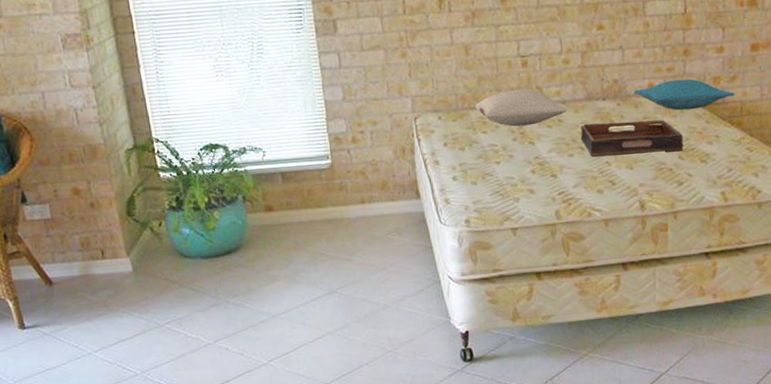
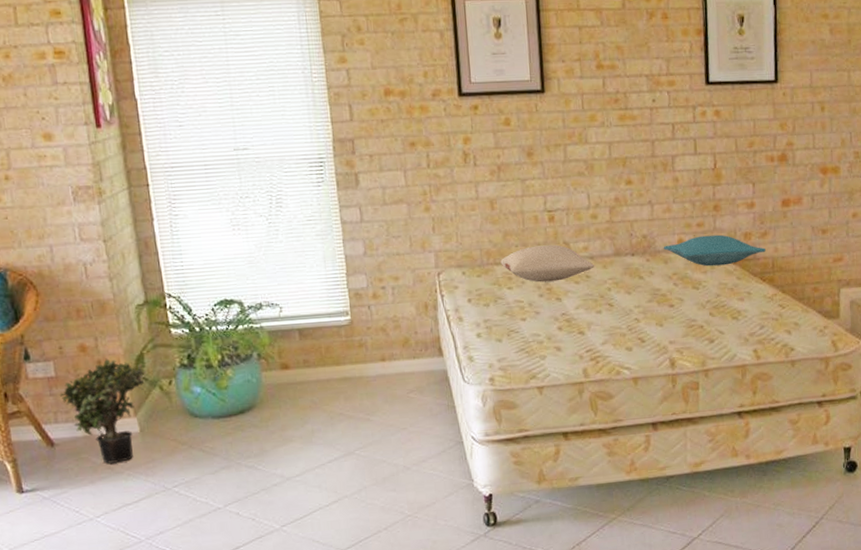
potted plant: none [55,201,138,302] -> present [59,358,148,464]
serving tray: present [581,120,684,156] -> none [609,276,714,313]

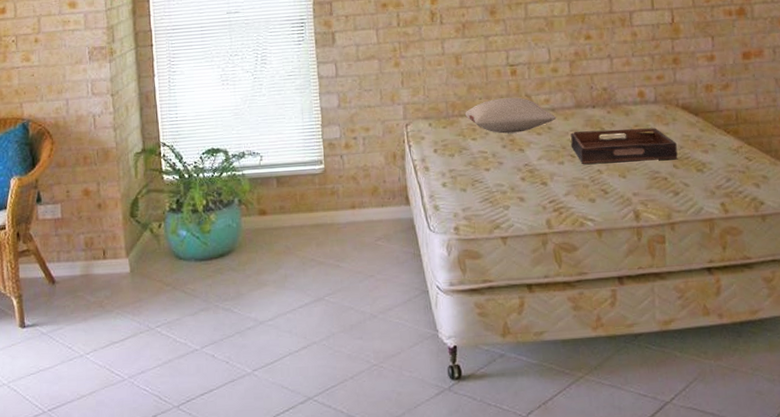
potted plant: present [59,358,148,464] -> none [63,202,141,303]
serving tray: none [609,276,714,313] -> present [571,128,678,164]
pillow: present [663,234,766,267] -> none [623,87,728,119]

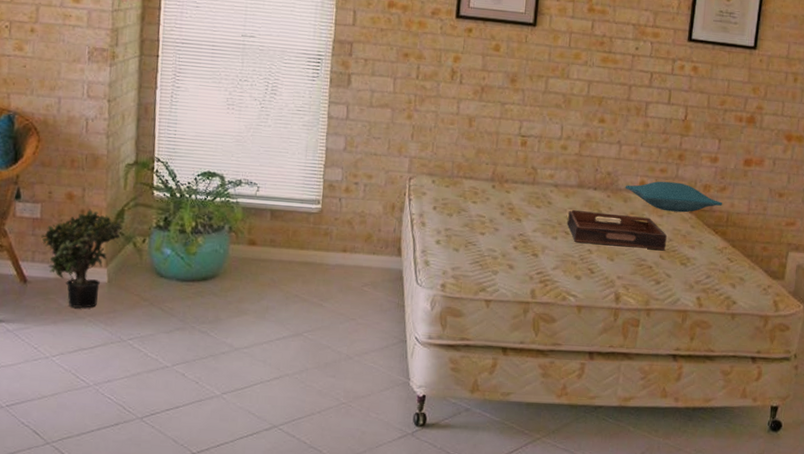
potted plant: none [63,202,141,303] -> present [40,209,125,309]
pillow: present [465,97,557,134] -> none [469,166,558,203]
pillow: none [623,87,728,119] -> present [625,181,722,213]

